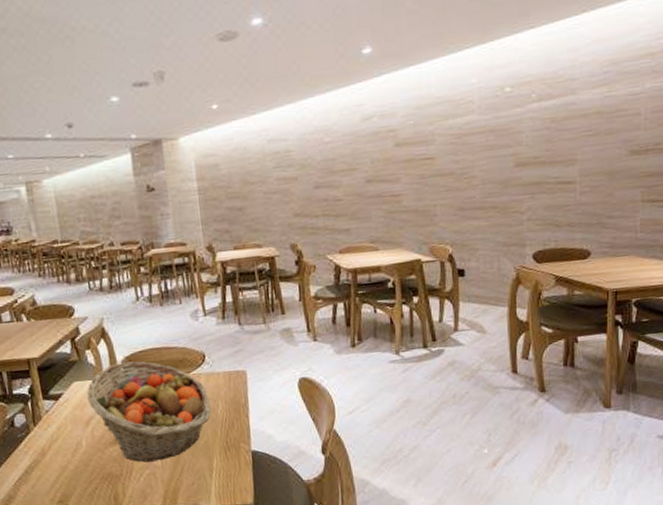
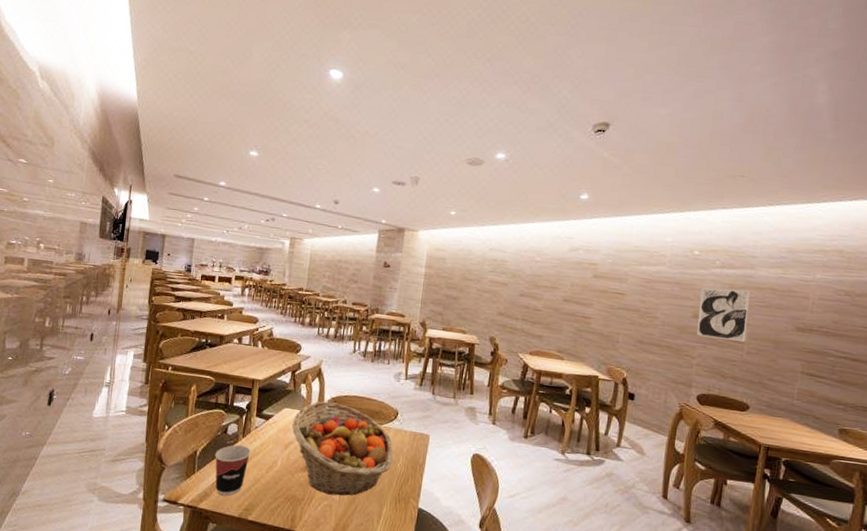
cup: none [7,435,50,493] -> present [215,445,251,496]
wall art: none [519,119,577,187] -> present [696,287,750,343]

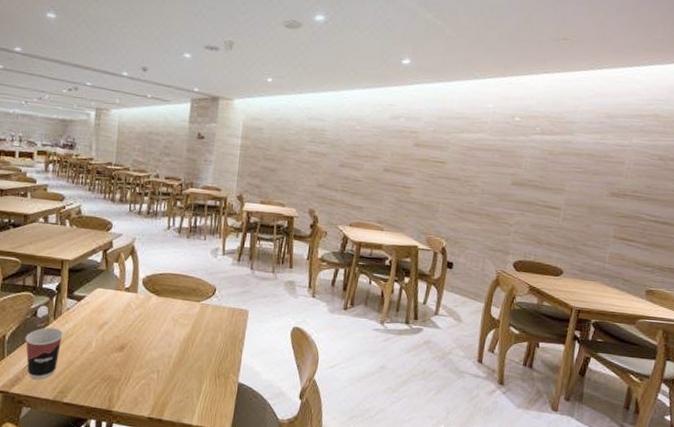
fruit basket: present [291,401,394,496] -> none [105,280,212,374]
wall art: present [696,287,750,343] -> none [515,154,568,209]

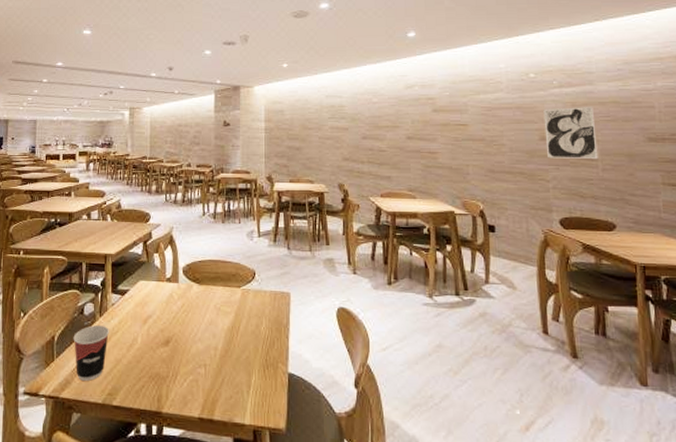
wall art: none [515,154,568,209] -> present [543,106,598,160]

